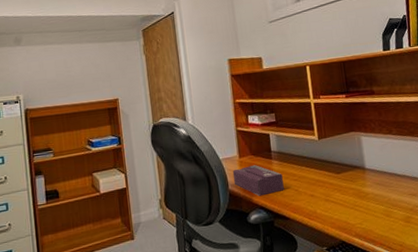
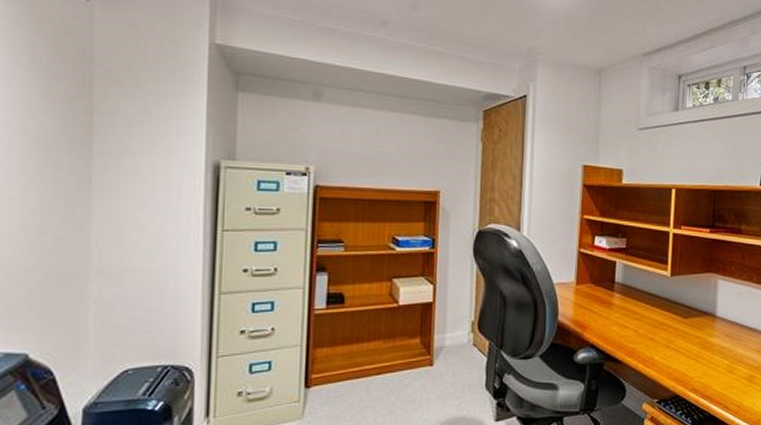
tissue box: present [232,165,284,196] -> none [565,296,623,333]

